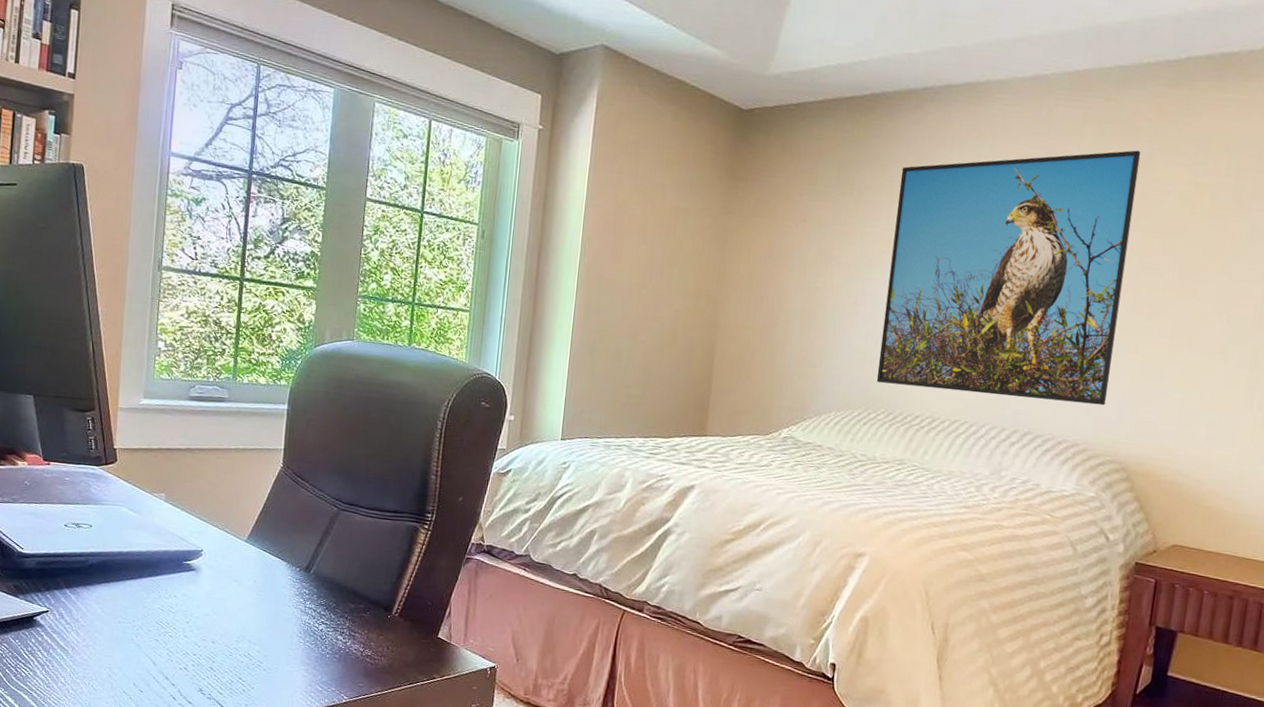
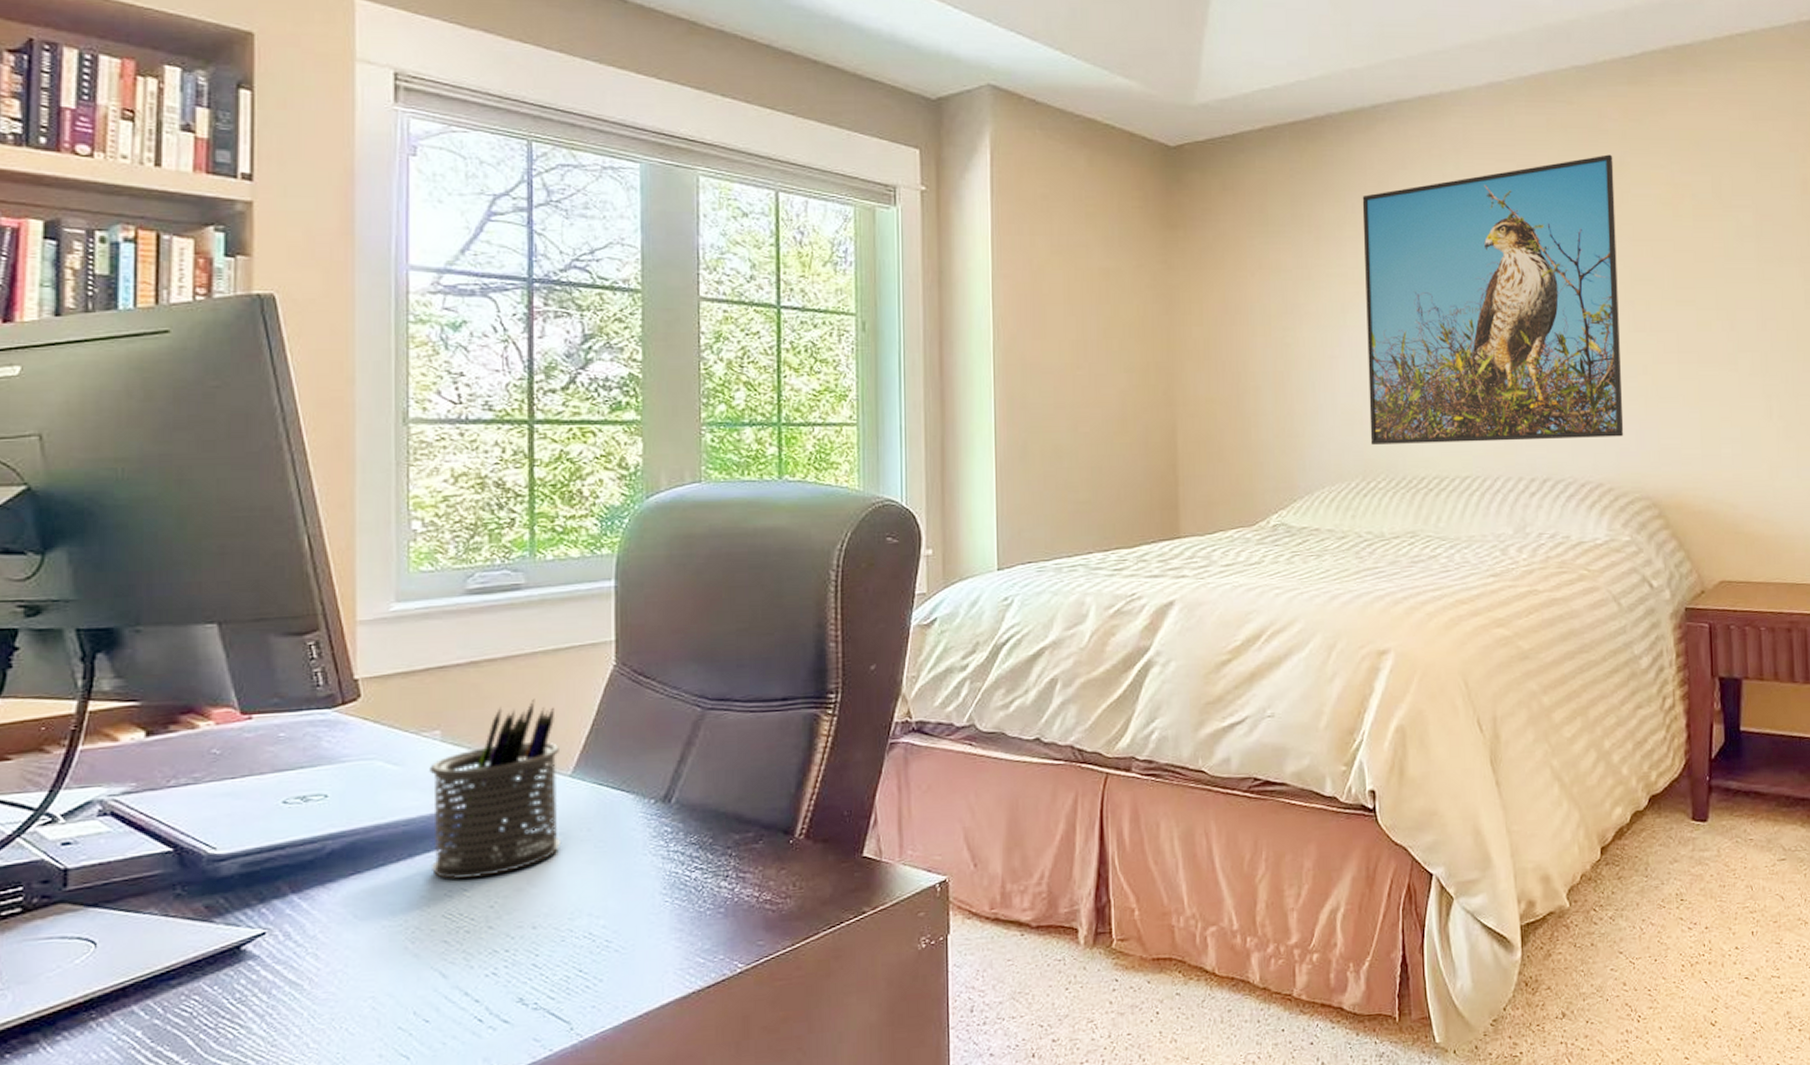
pen holder: none [152,482,240,601] -> present [428,698,562,880]

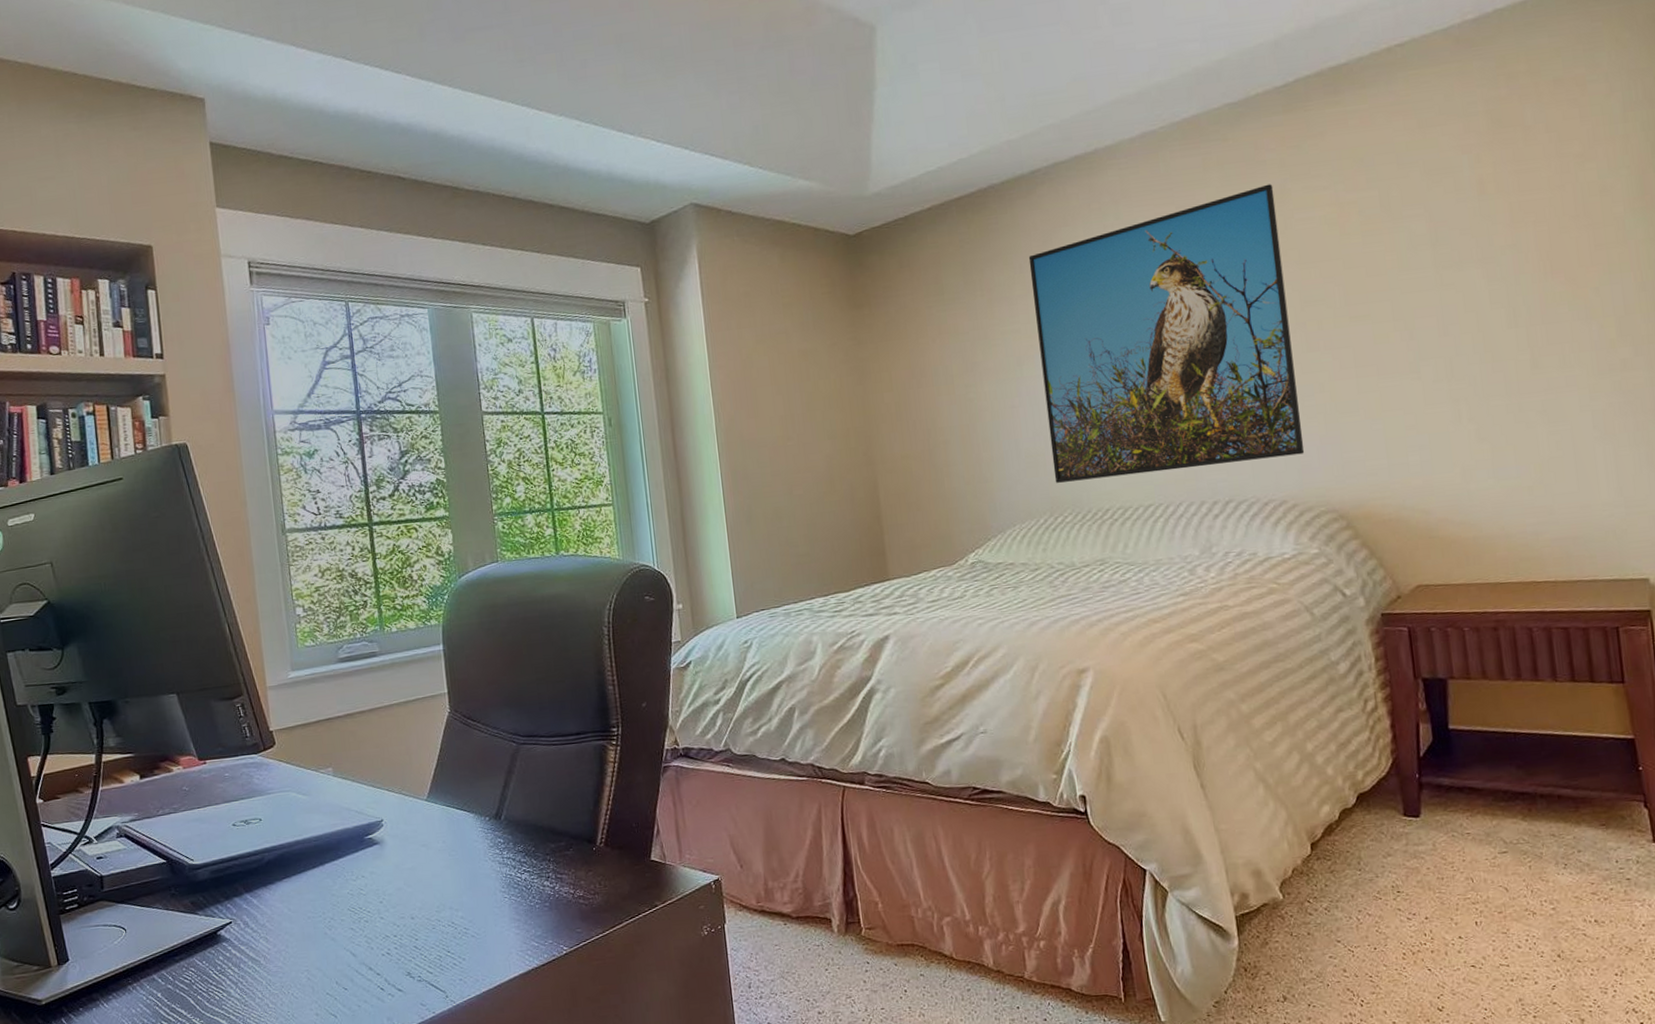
pen holder: present [428,698,562,880] -> none [327,740,425,882]

